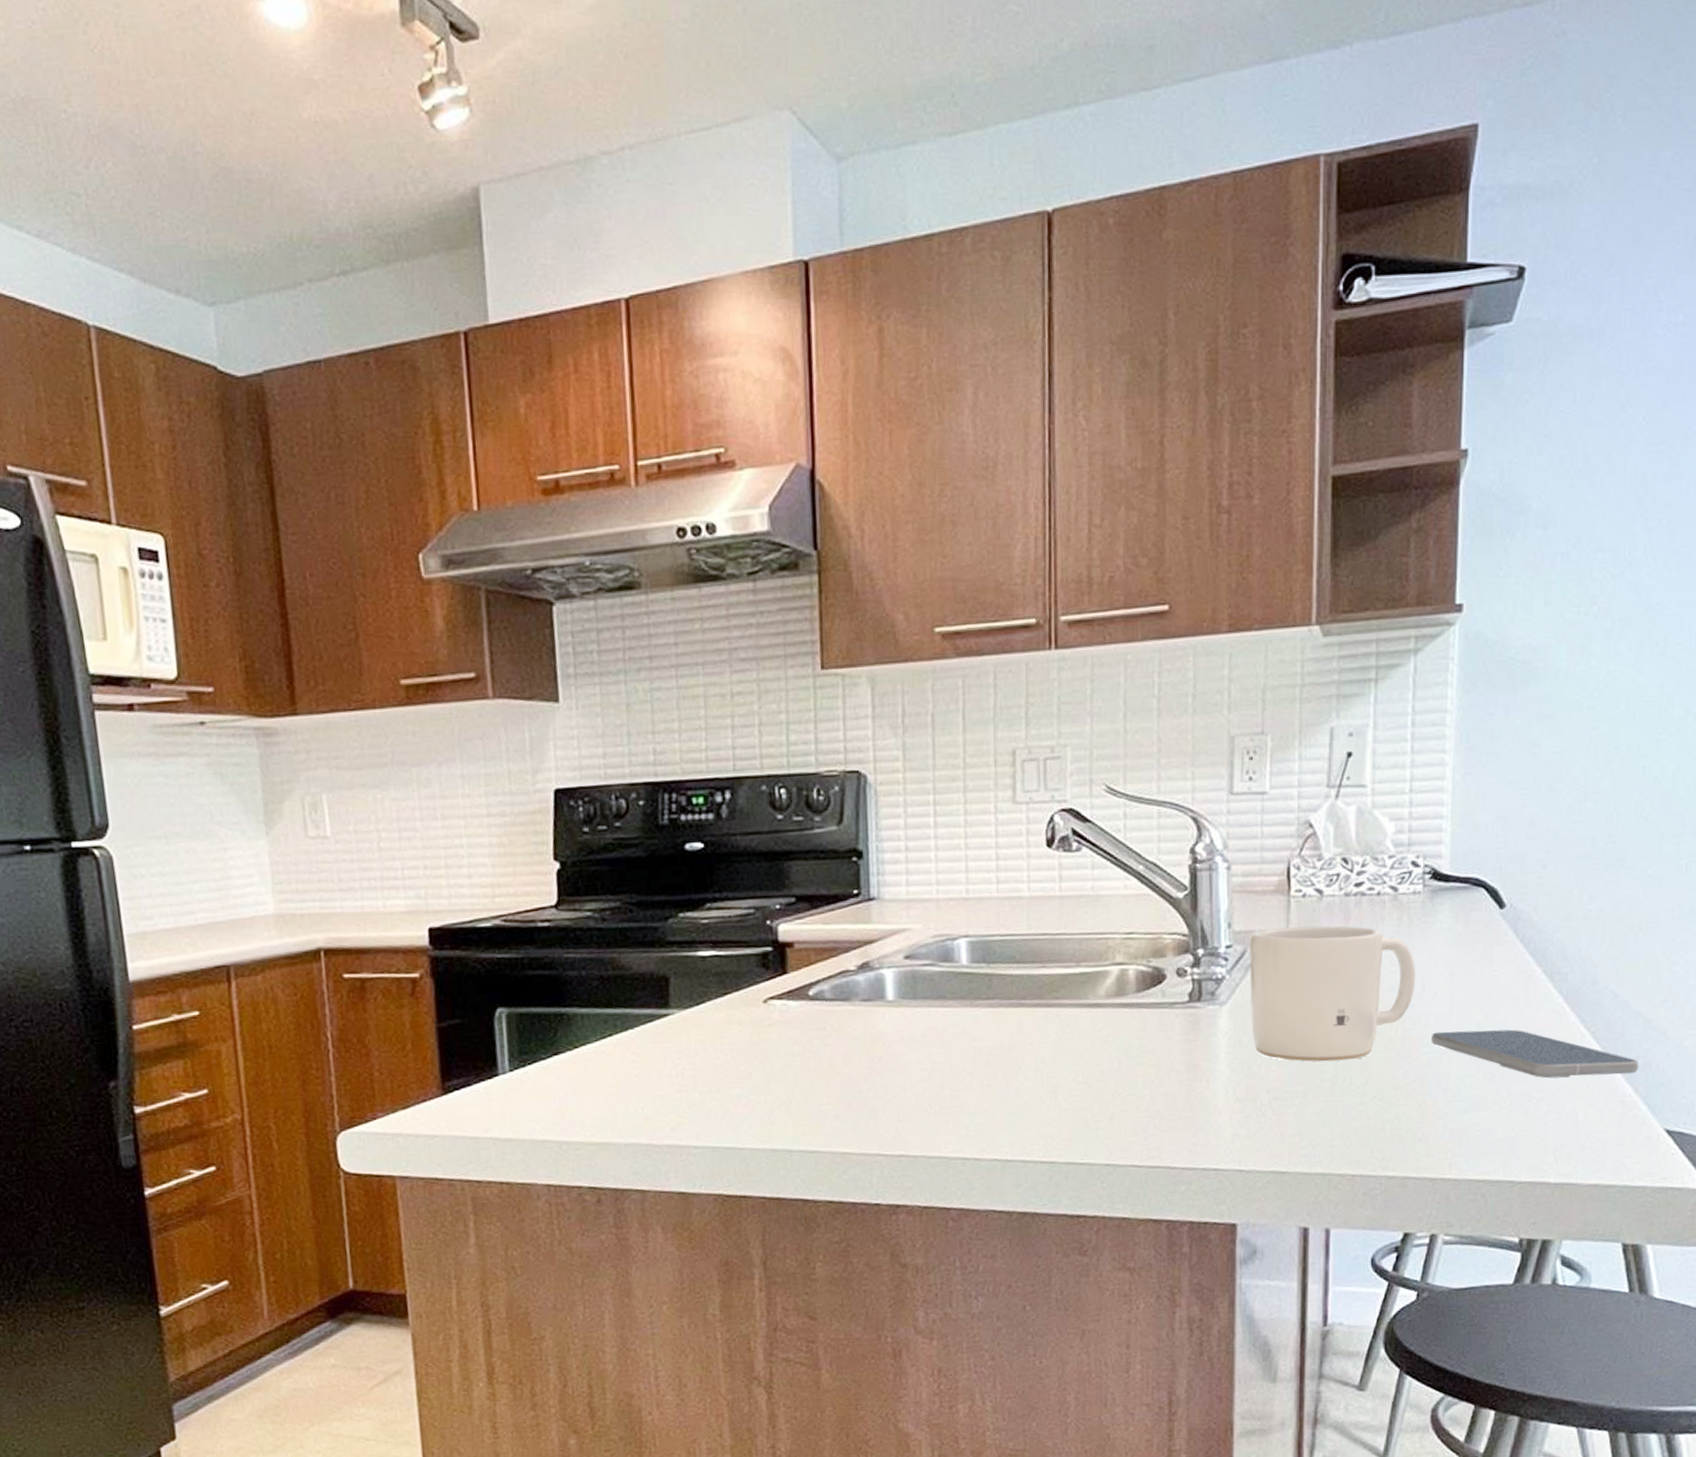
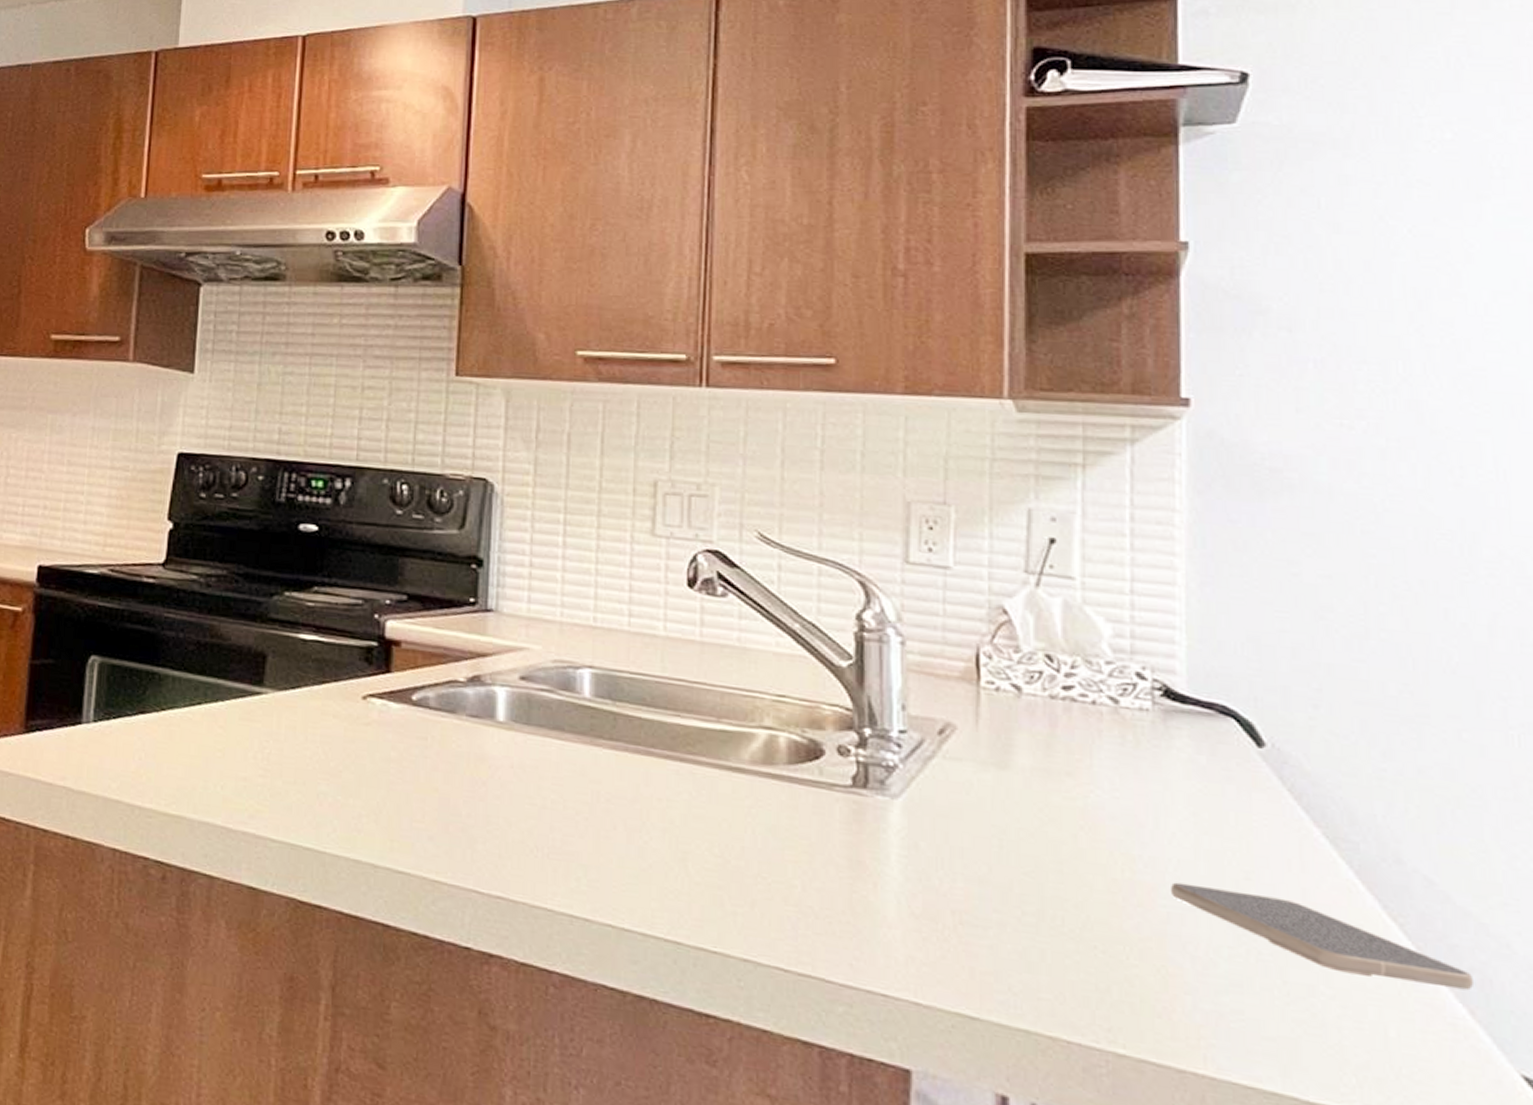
mug: present [1250,926,1416,1062] -> none [929,719,1147,896]

